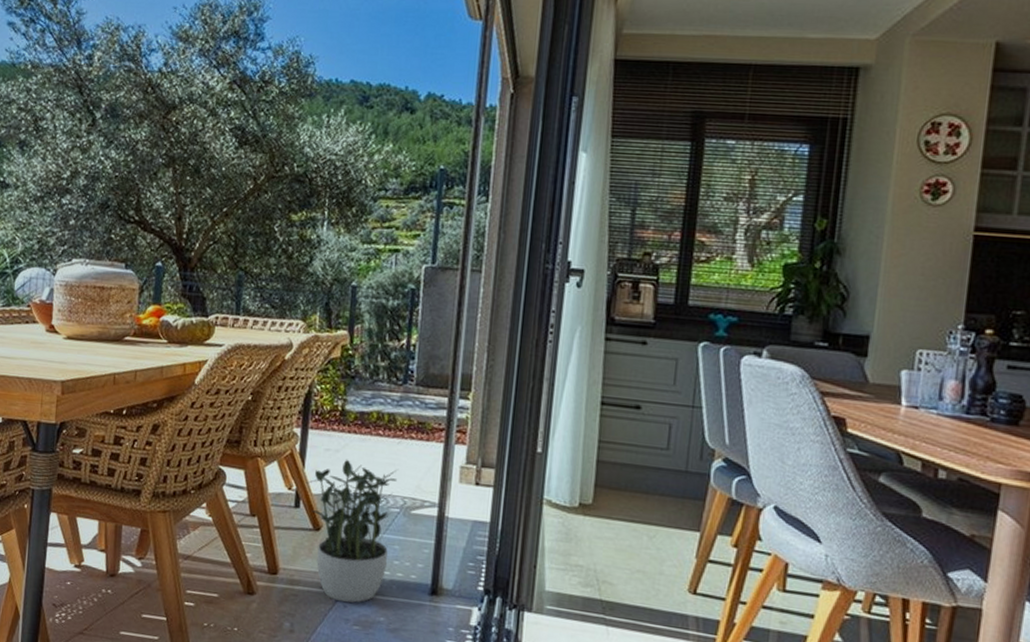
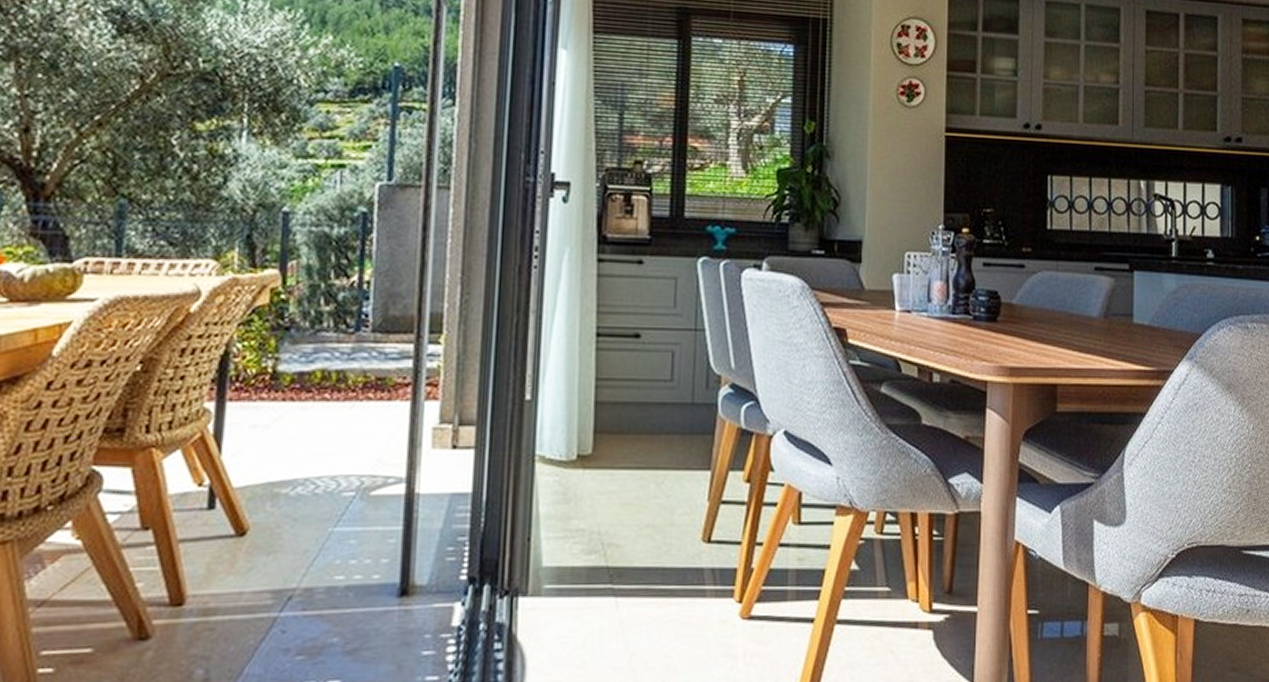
potted plant: present [305,459,397,603] -> none [223,435,350,627]

